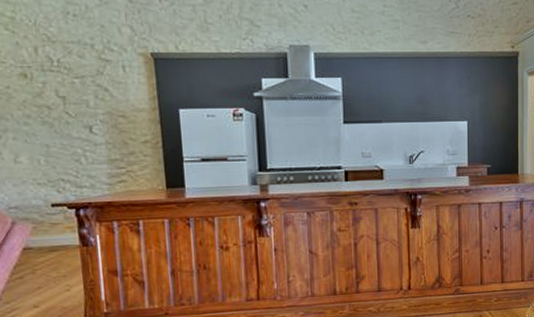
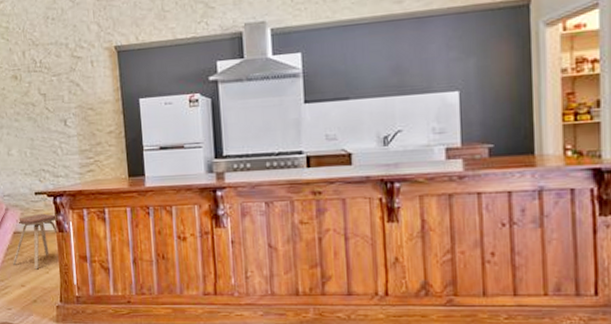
music stool: none [21,226,82,288] -> present [12,213,59,270]

